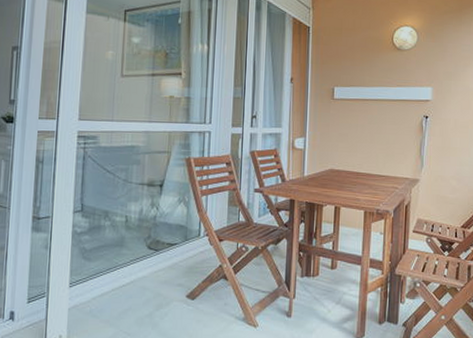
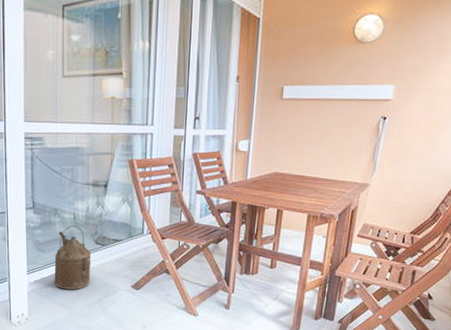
watering can: none [100,229,143,304] -> present [54,225,91,290]

